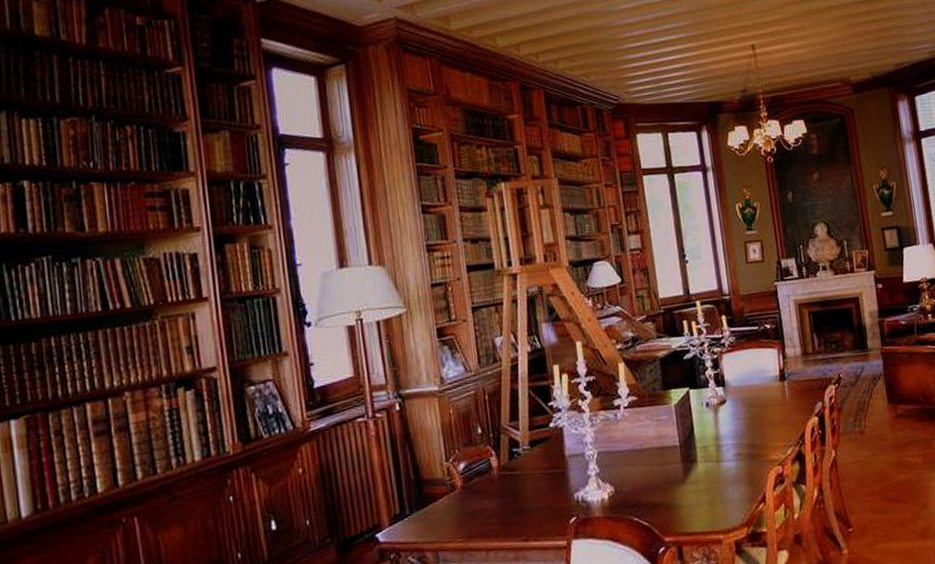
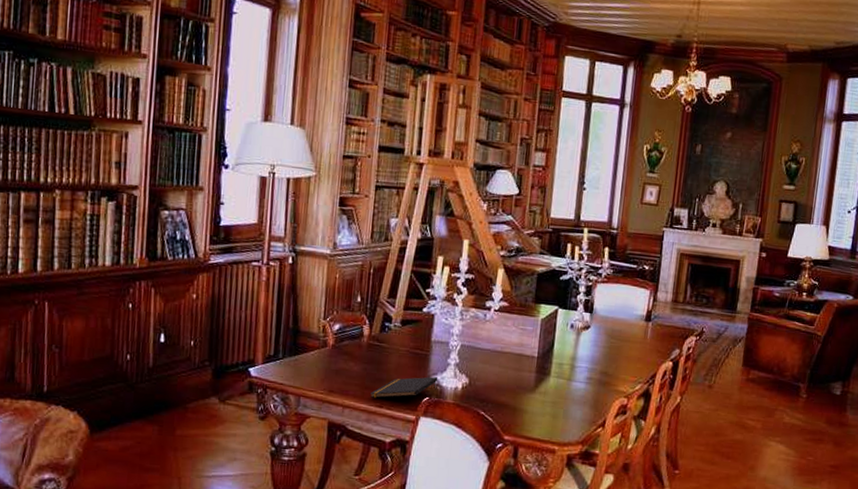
notepad: none [513,493,583,533] -> present [370,376,438,398]

